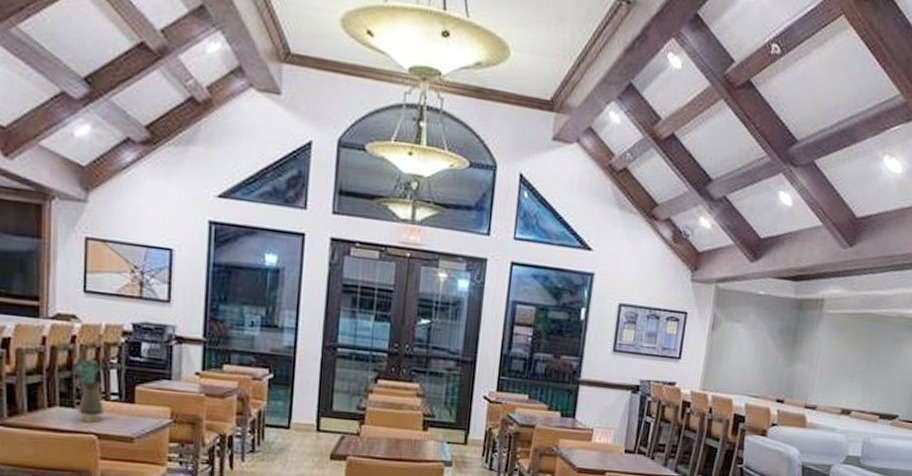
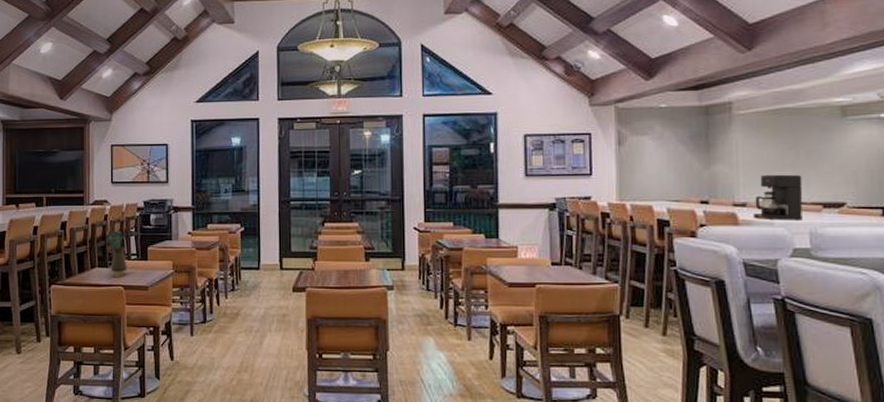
coffee maker: none [819,379,869,430] -> present [752,174,803,222]

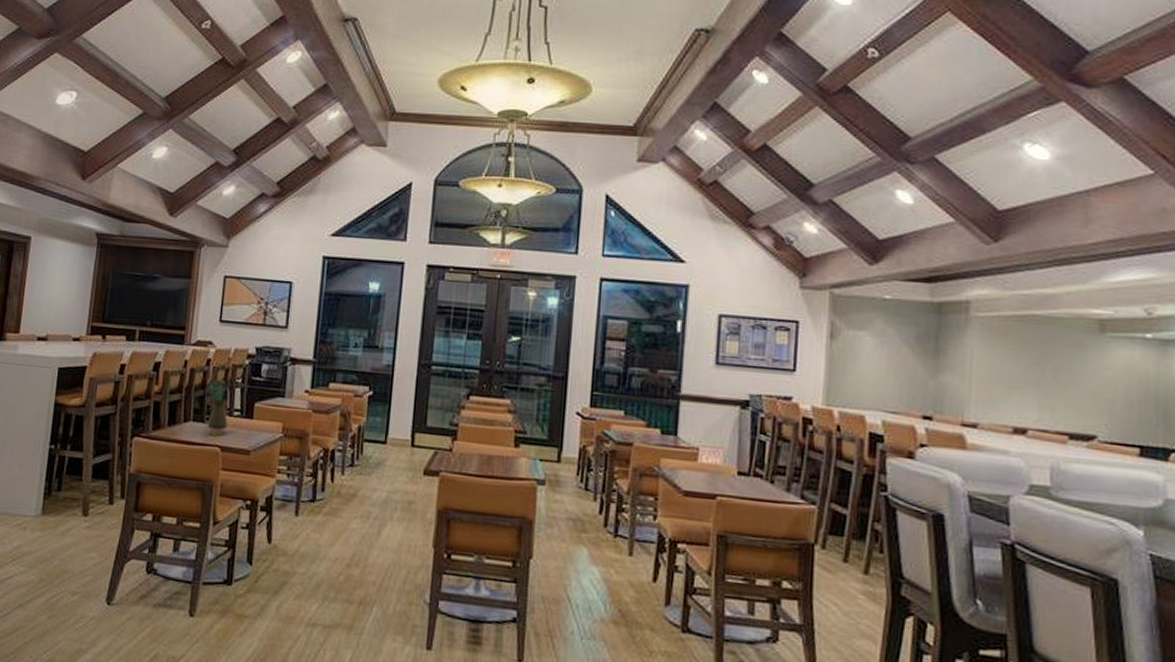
coffee maker: present [752,174,803,222] -> none [984,392,1047,453]

